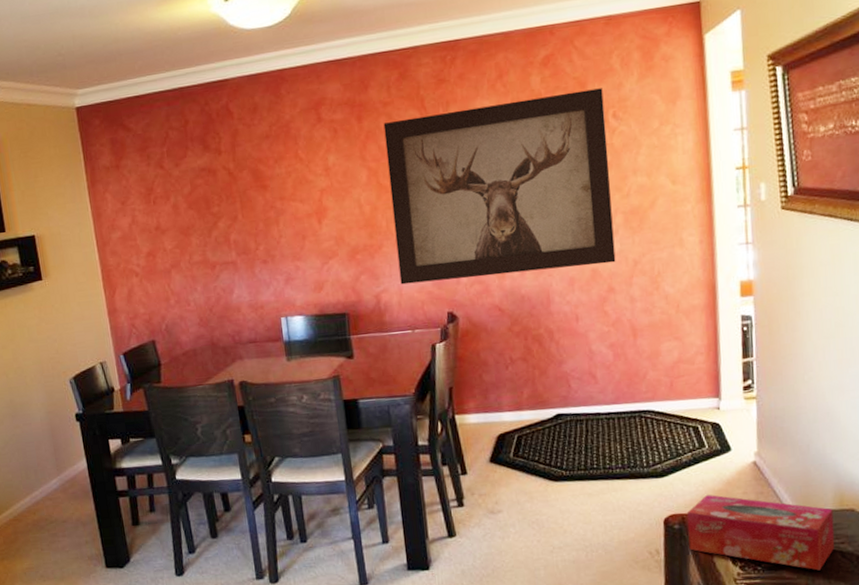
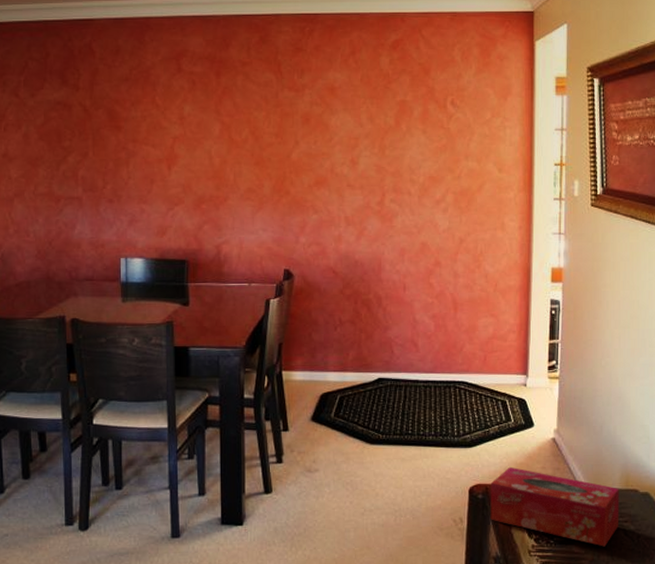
wall art: present [383,88,616,285] -> none [240,76,444,239]

